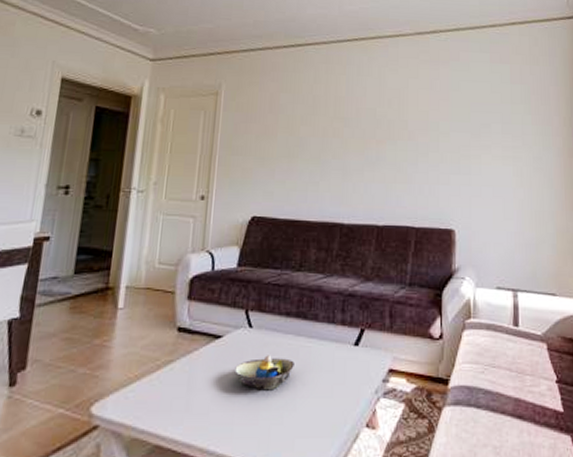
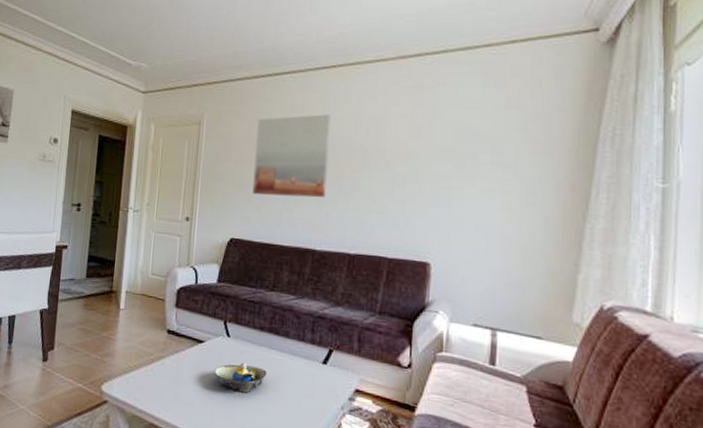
wall art: none [276,86,355,170] -> present [252,114,331,198]

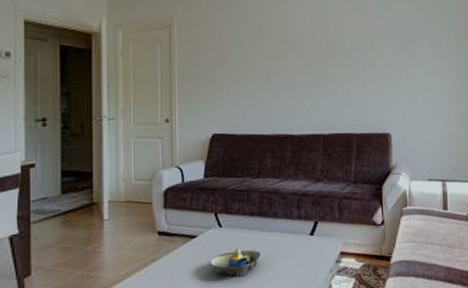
wall art: present [252,114,331,198] -> none [228,12,298,91]

